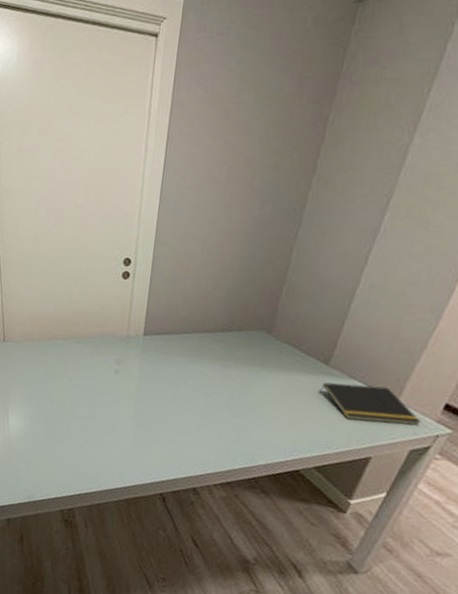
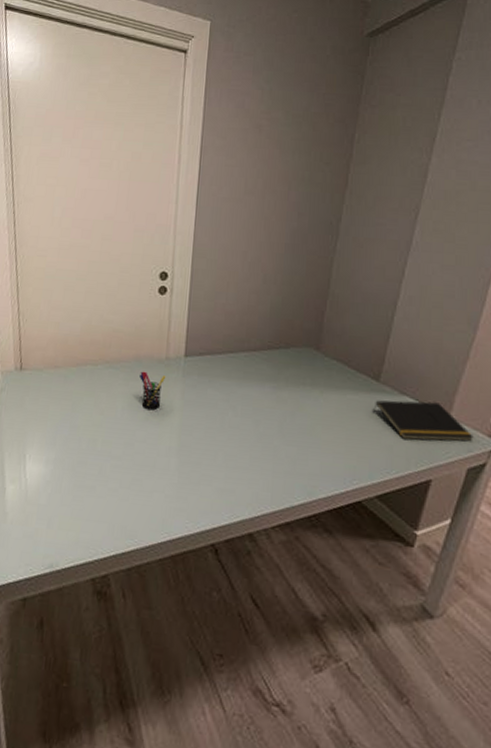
pen holder: none [103,346,127,381] -> present [140,371,166,410]

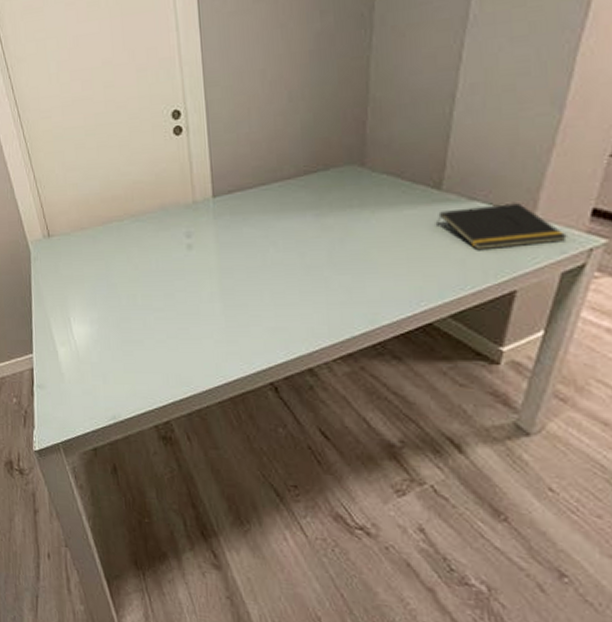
pen holder: present [140,371,166,410] -> none [168,219,197,258]

